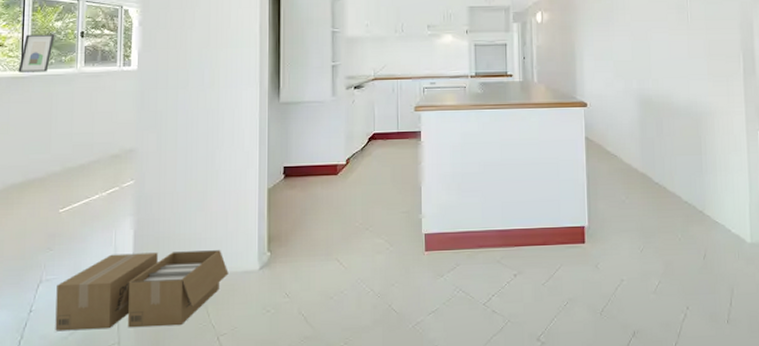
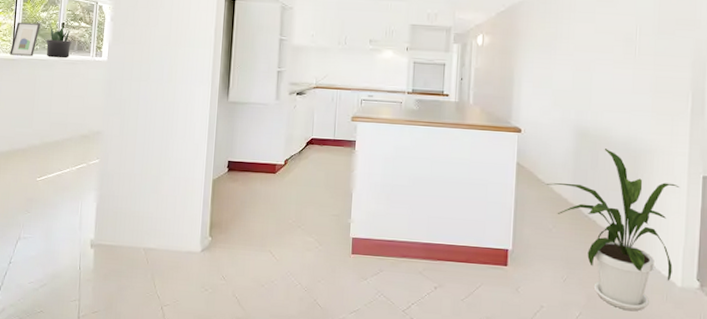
cardboard box: present [55,250,229,331] -> none [29,222,174,291]
planter: none [62,36,94,72] -> present [46,26,72,59]
house plant: none [617,115,741,273] -> present [547,149,680,311]

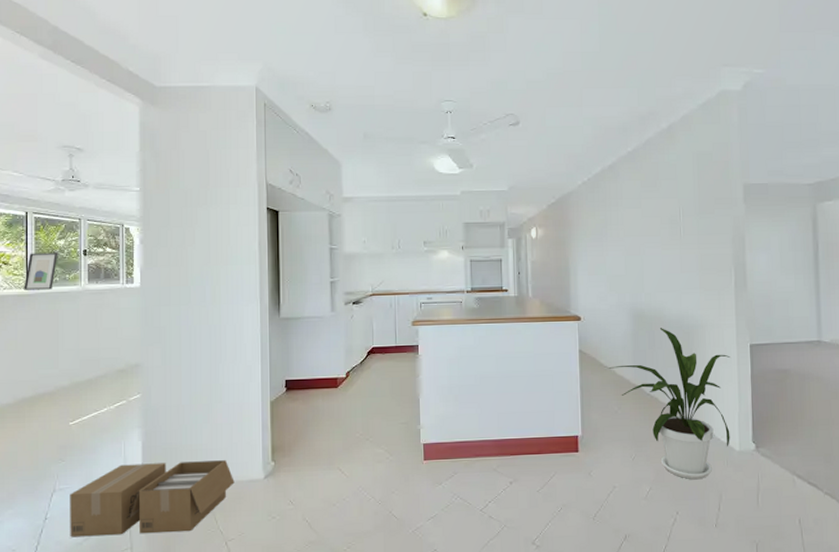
cardboard box: none [29,222,174,291] -> present [70,460,235,538]
planter: present [46,26,72,59] -> none [66,254,97,289]

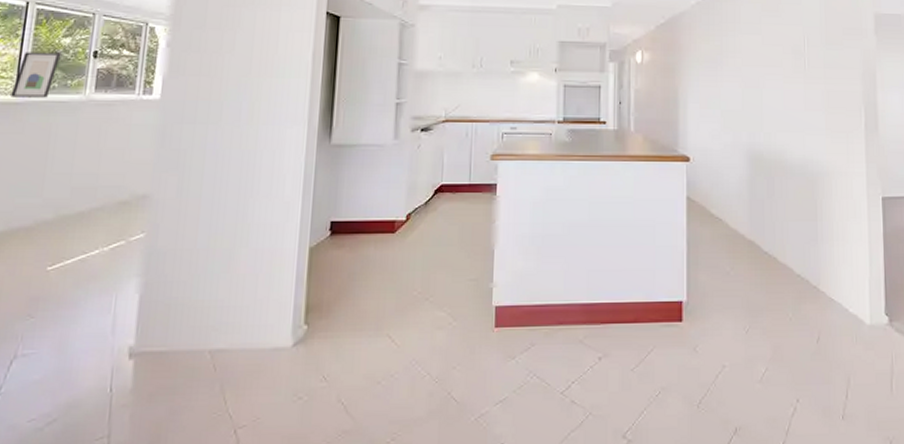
cardboard box: present [70,460,235,538] -> none [28,321,254,421]
house plant: present [609,328,731,480] -> none [721,174,860,359]

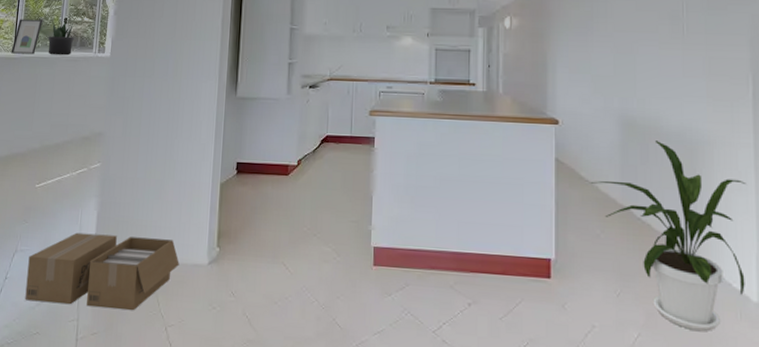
cardboard box: none [28,321,254,421] -> present [25,232,179,310]
planter: none [68,56,108,99] -> present [48,22,74,56]
house plant: none [721,174,860,359] -> present [591,141,746,332]

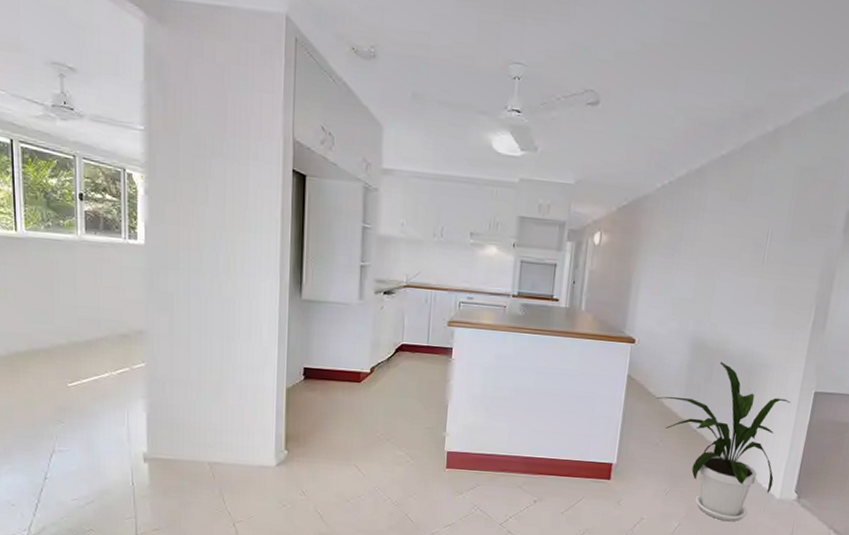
picture frame: present [11,19,43,55] -> none [12,189,50,235]
cardboard box: present [25,232,179,310] -> none [70,434,245,508]
planter: present [48,22,74,56] -> none [60,197,95,240]

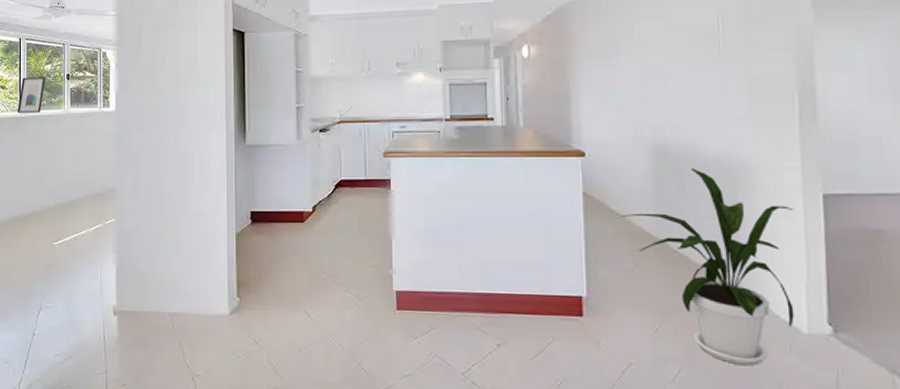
picture frame: none [12,189,50,235] -> present [17,77,46,114]

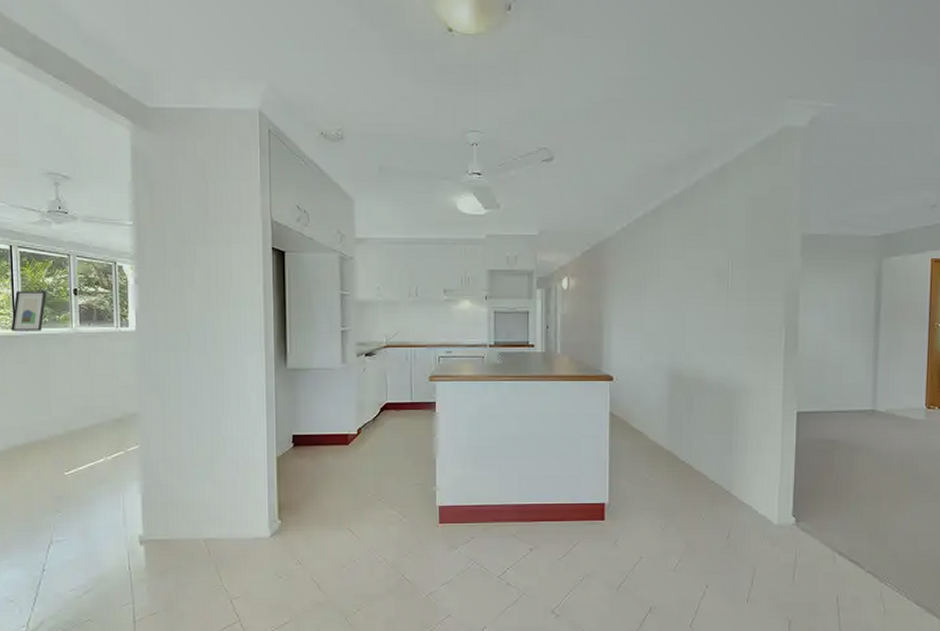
house plant: present [623,169,794,366] -> none [642,391,775,553]

